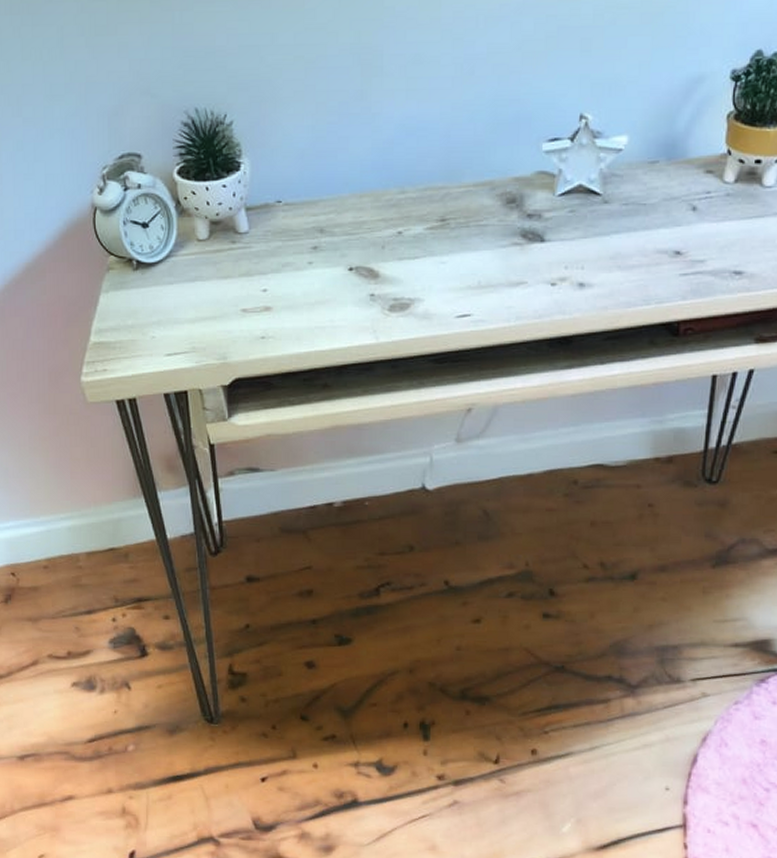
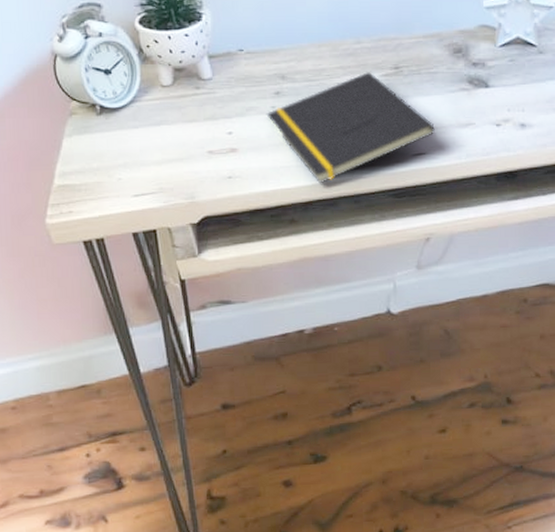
notepad: none [302,225,482,347] -> present [266,72,435,184]

